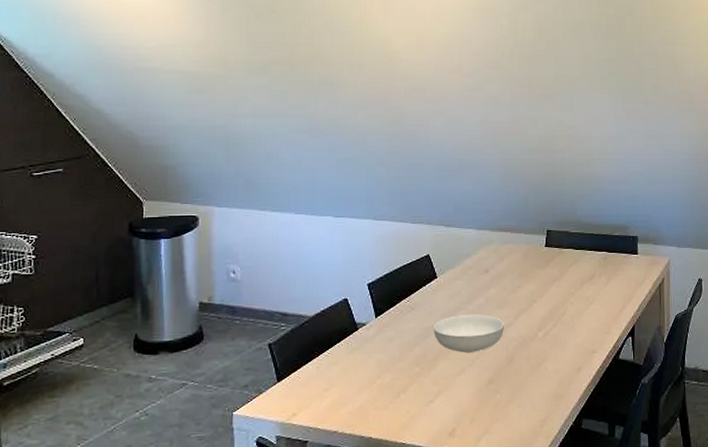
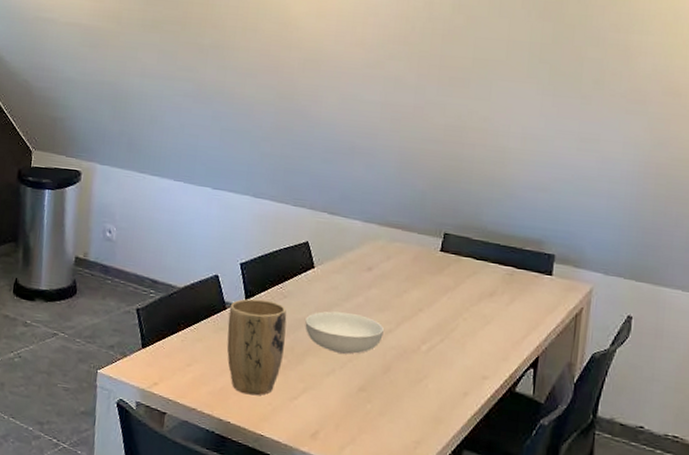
plant pot: none [361,315,416,408] -> present [227,298,287,396]

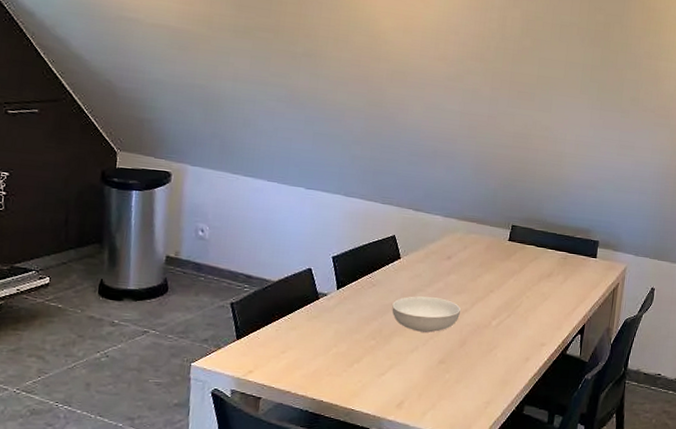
plant pot: present [227,298,287,396] -> none [319,288,376,375]

